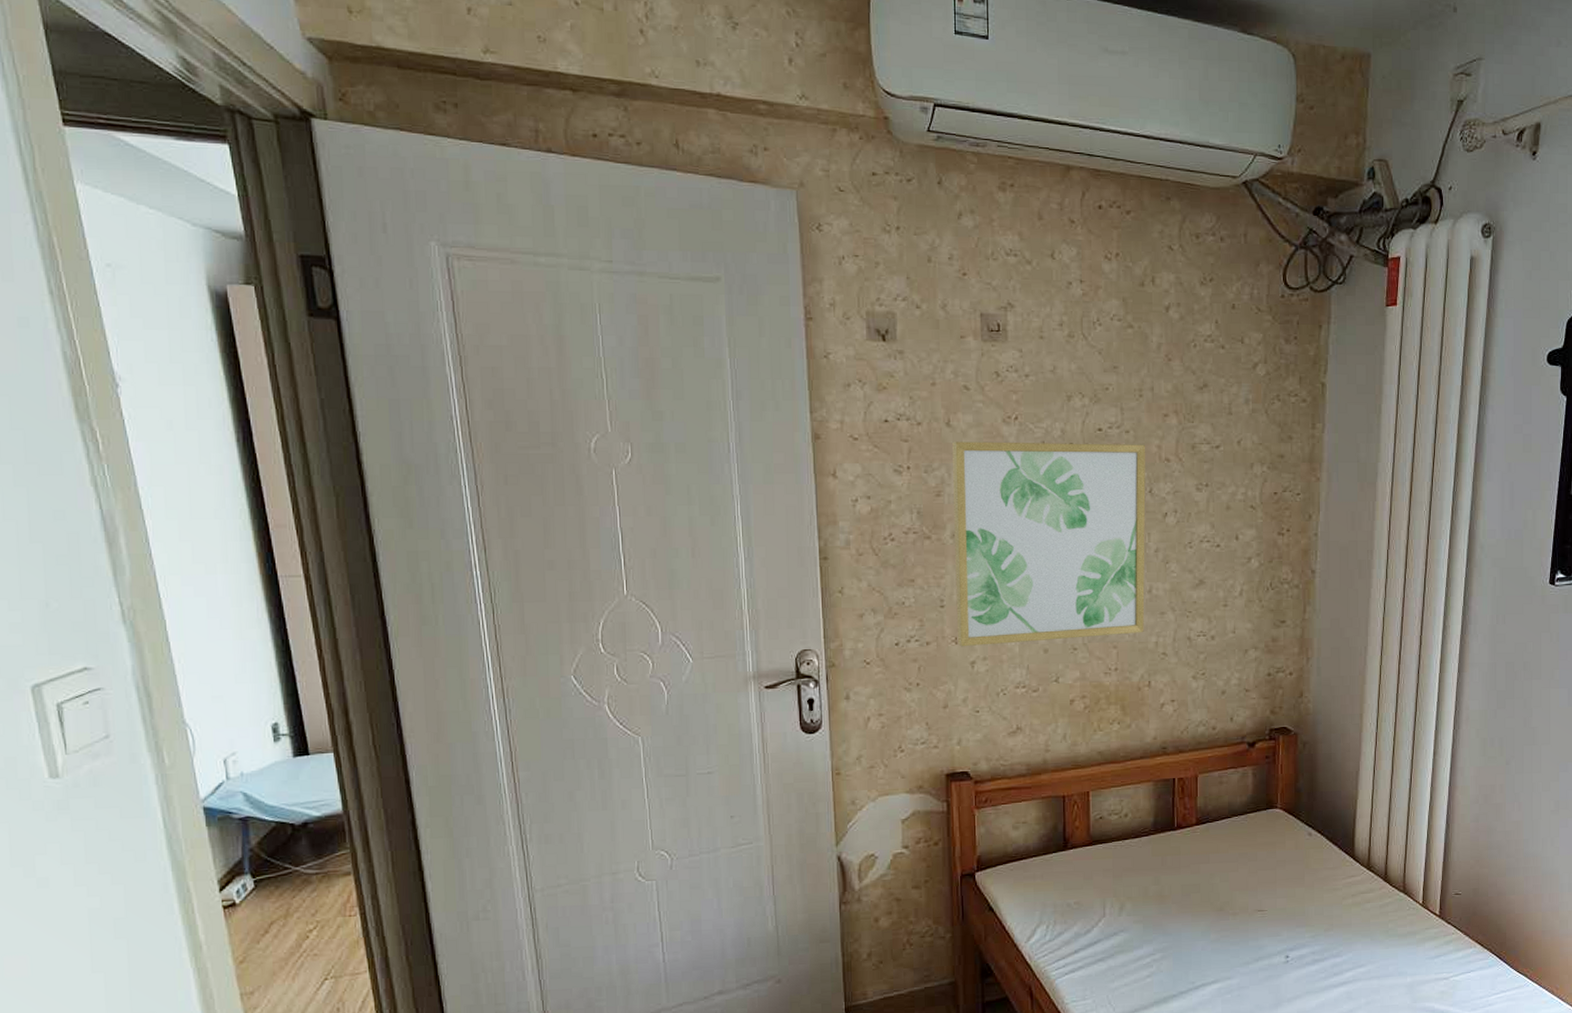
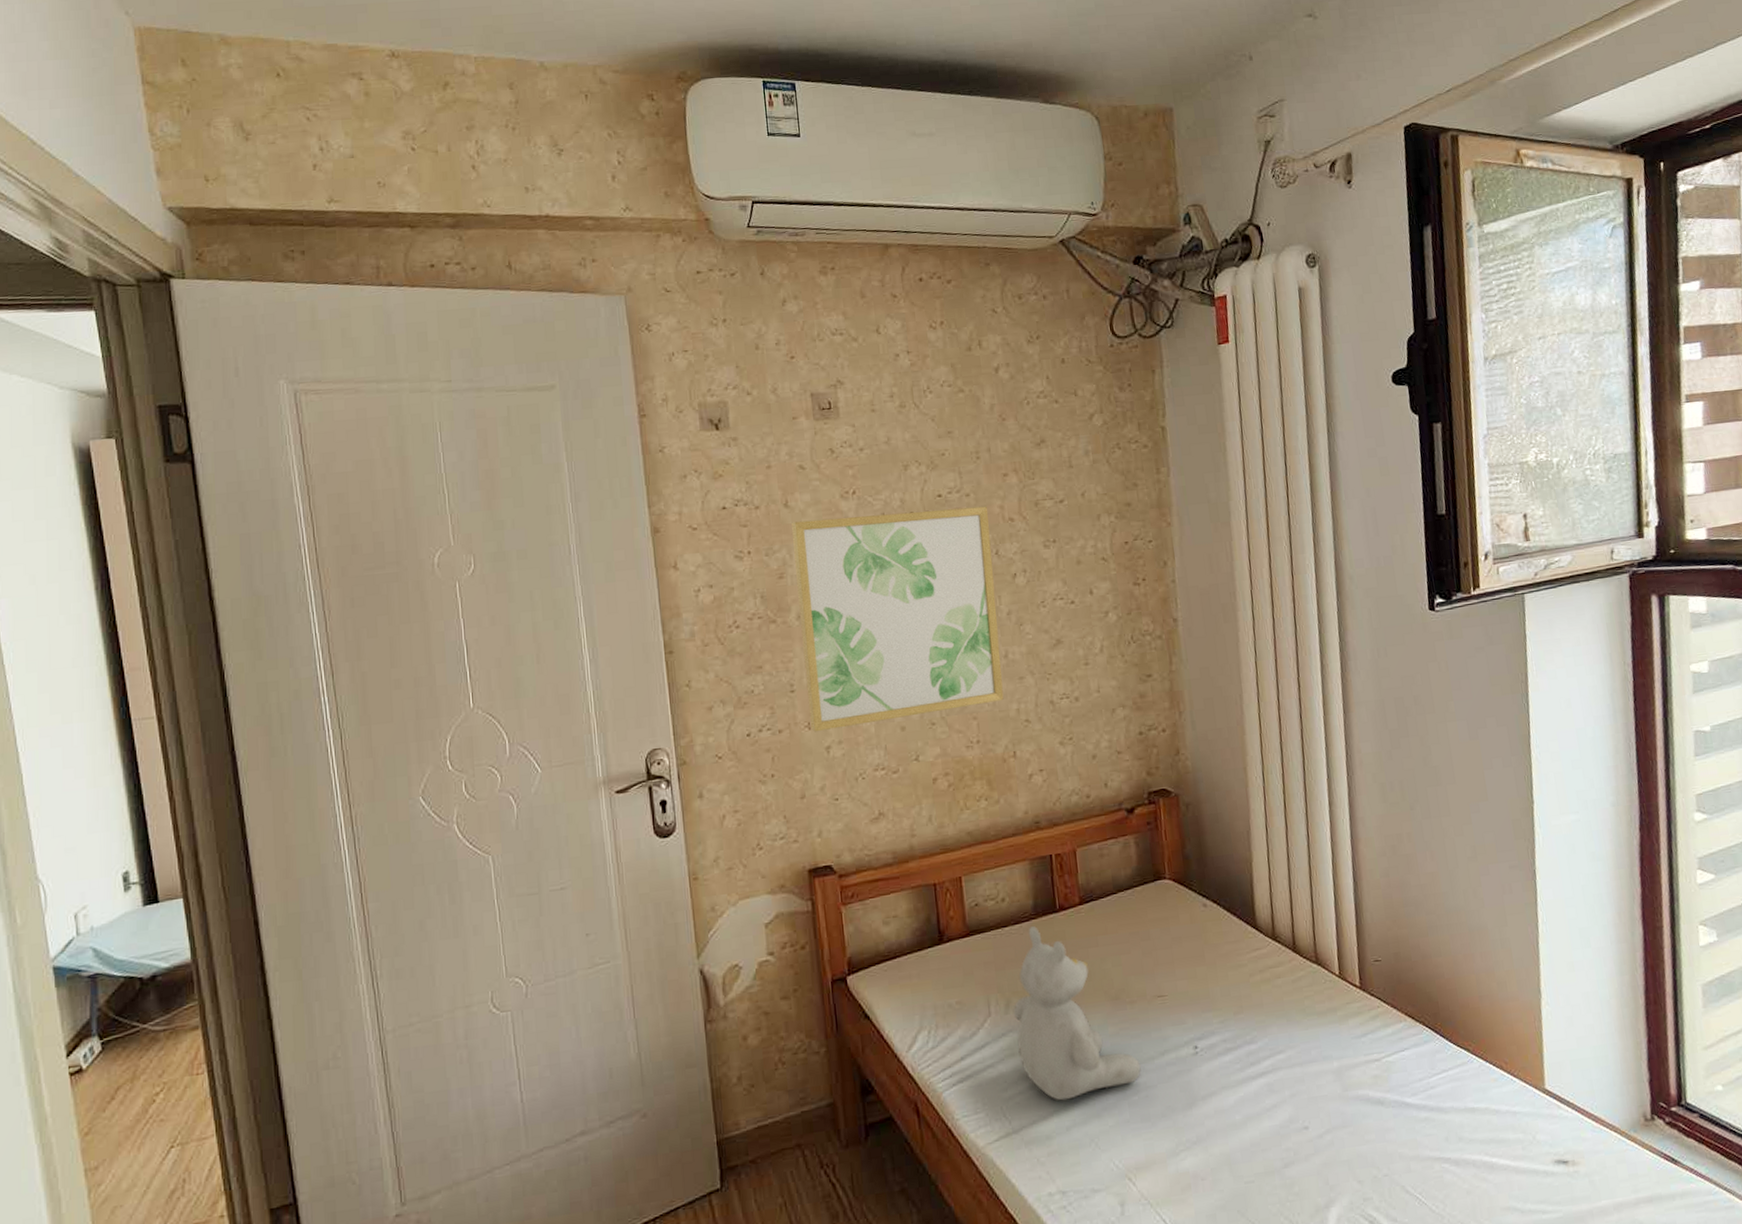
teddy bear: none [1126,841,1236,994] -> present [1013,926,1141,1101]

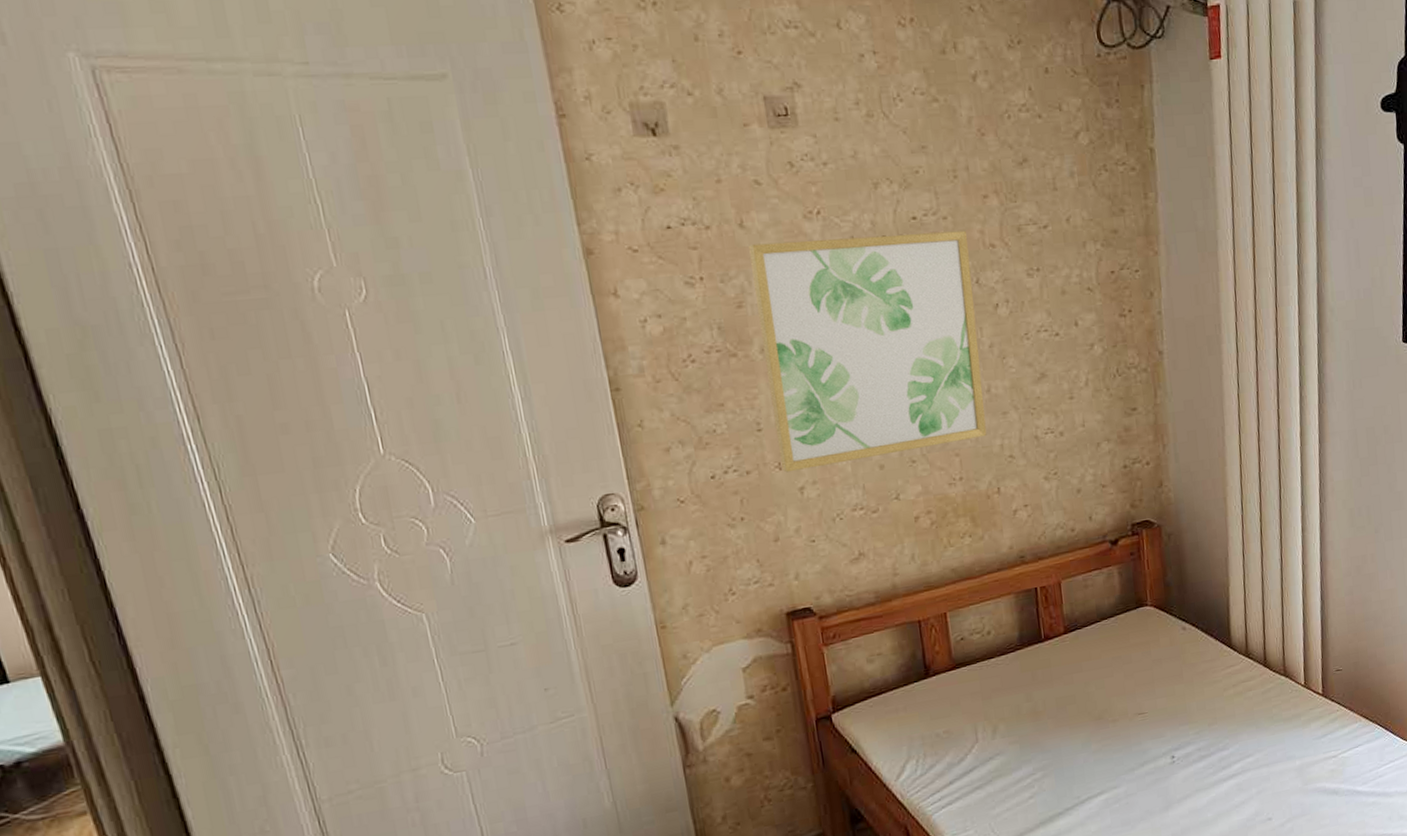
teddy bear: present [1013,926,1141,1101] -> none [1000,656,1122,814]

